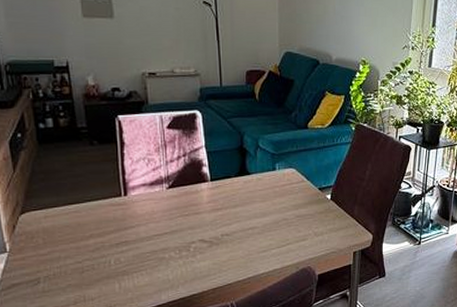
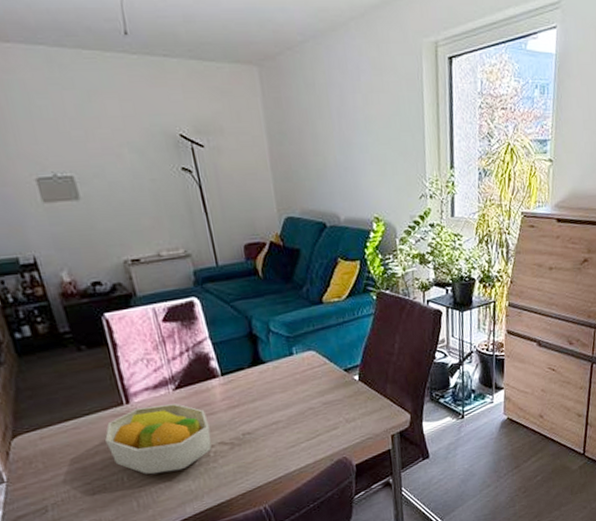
fruit bowl: none [101,201,193,261] -> present [105,403,212,475]

